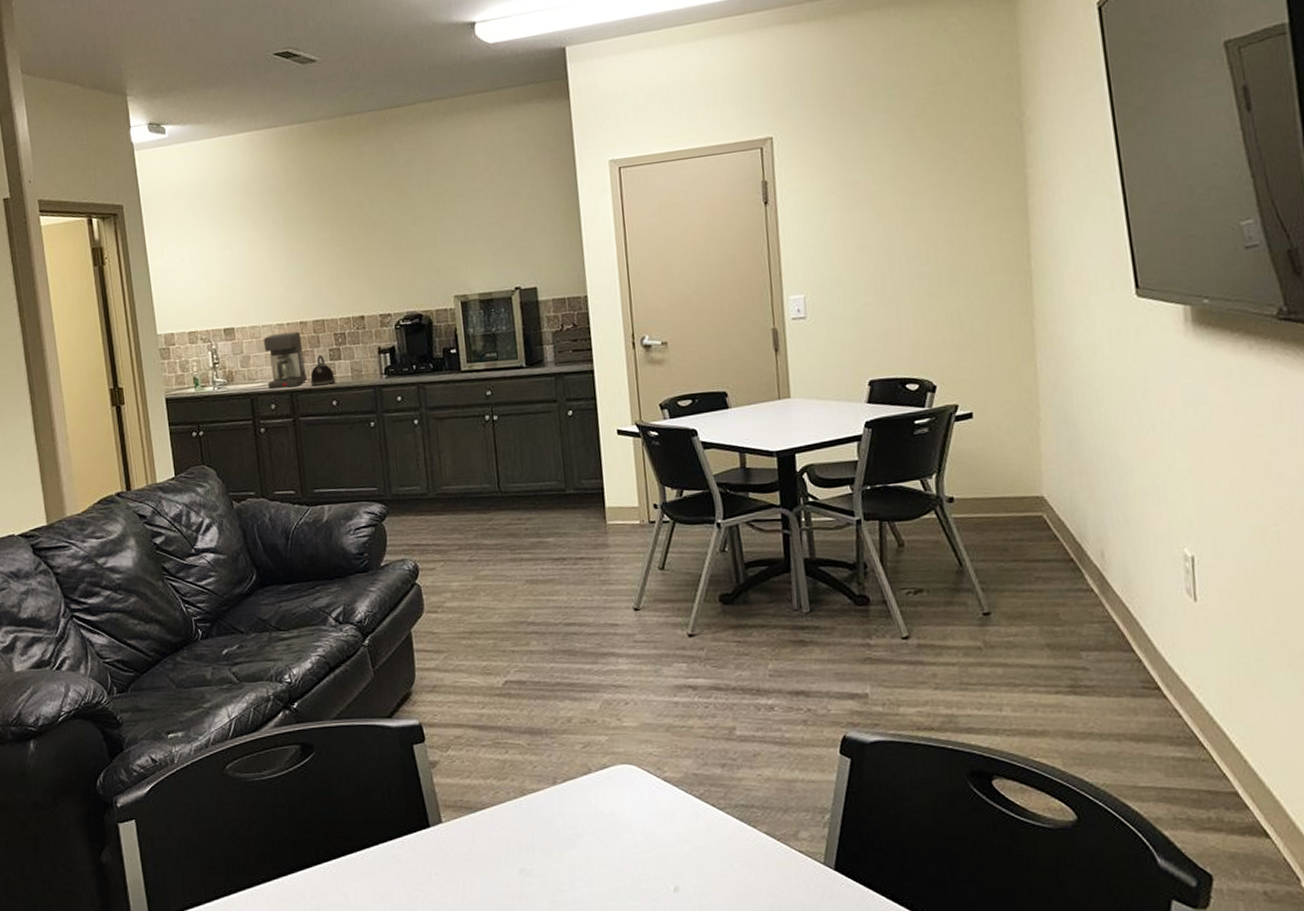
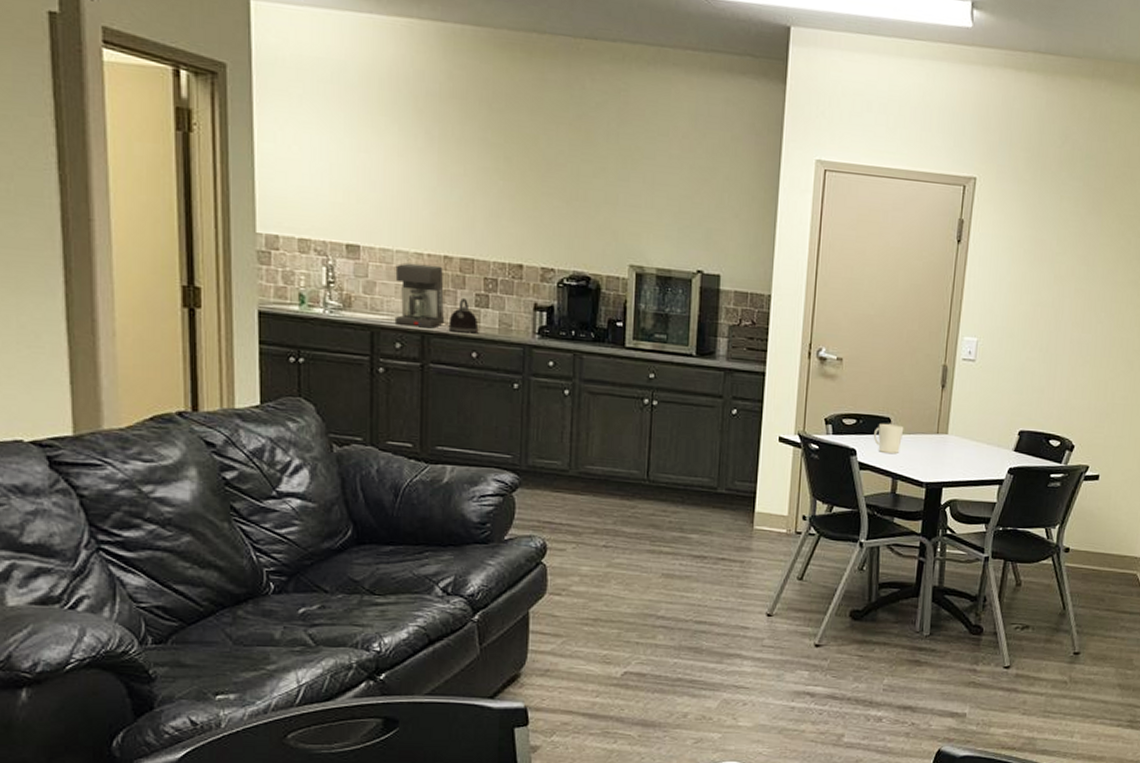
mug: none [711,397,743,429] -> present [873,423,904,454]

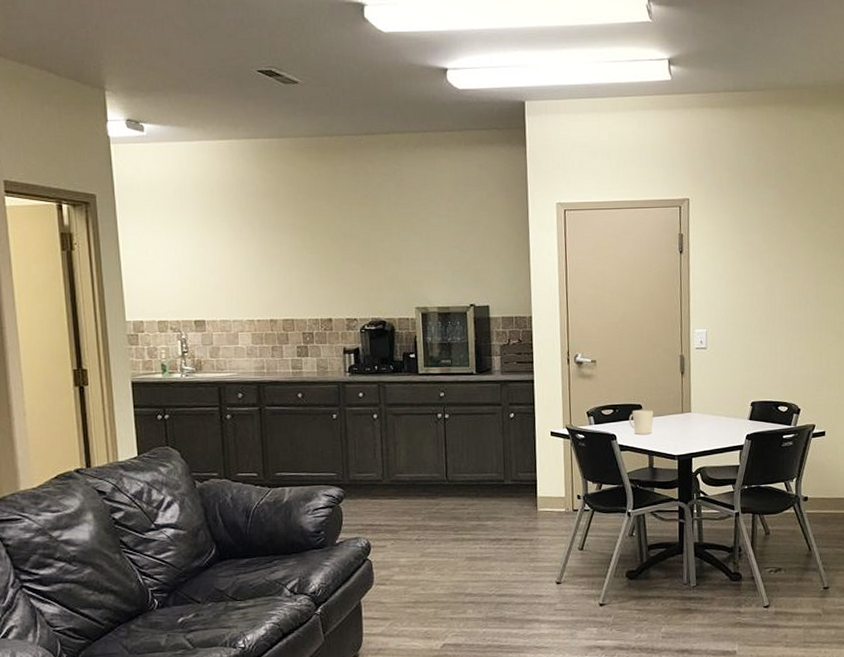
coffee maker: present [394,263,445,329] -> none [233,328,275,380]
kettle: present [448,297,479,334] -> none [277,350,302,380]

